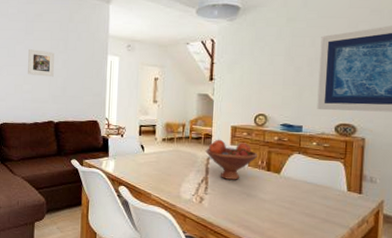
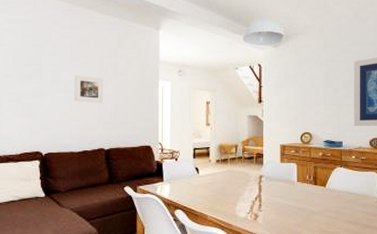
fruit bowl: present [205,139,259,180] -> none [258,157,306,195]

